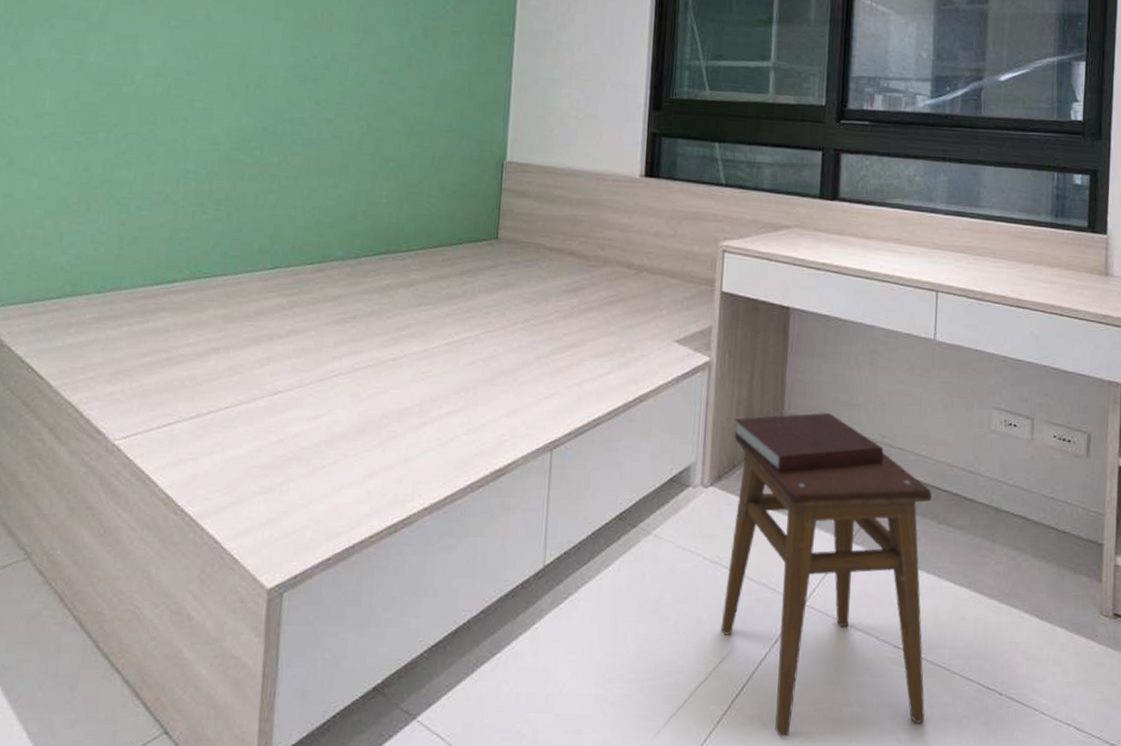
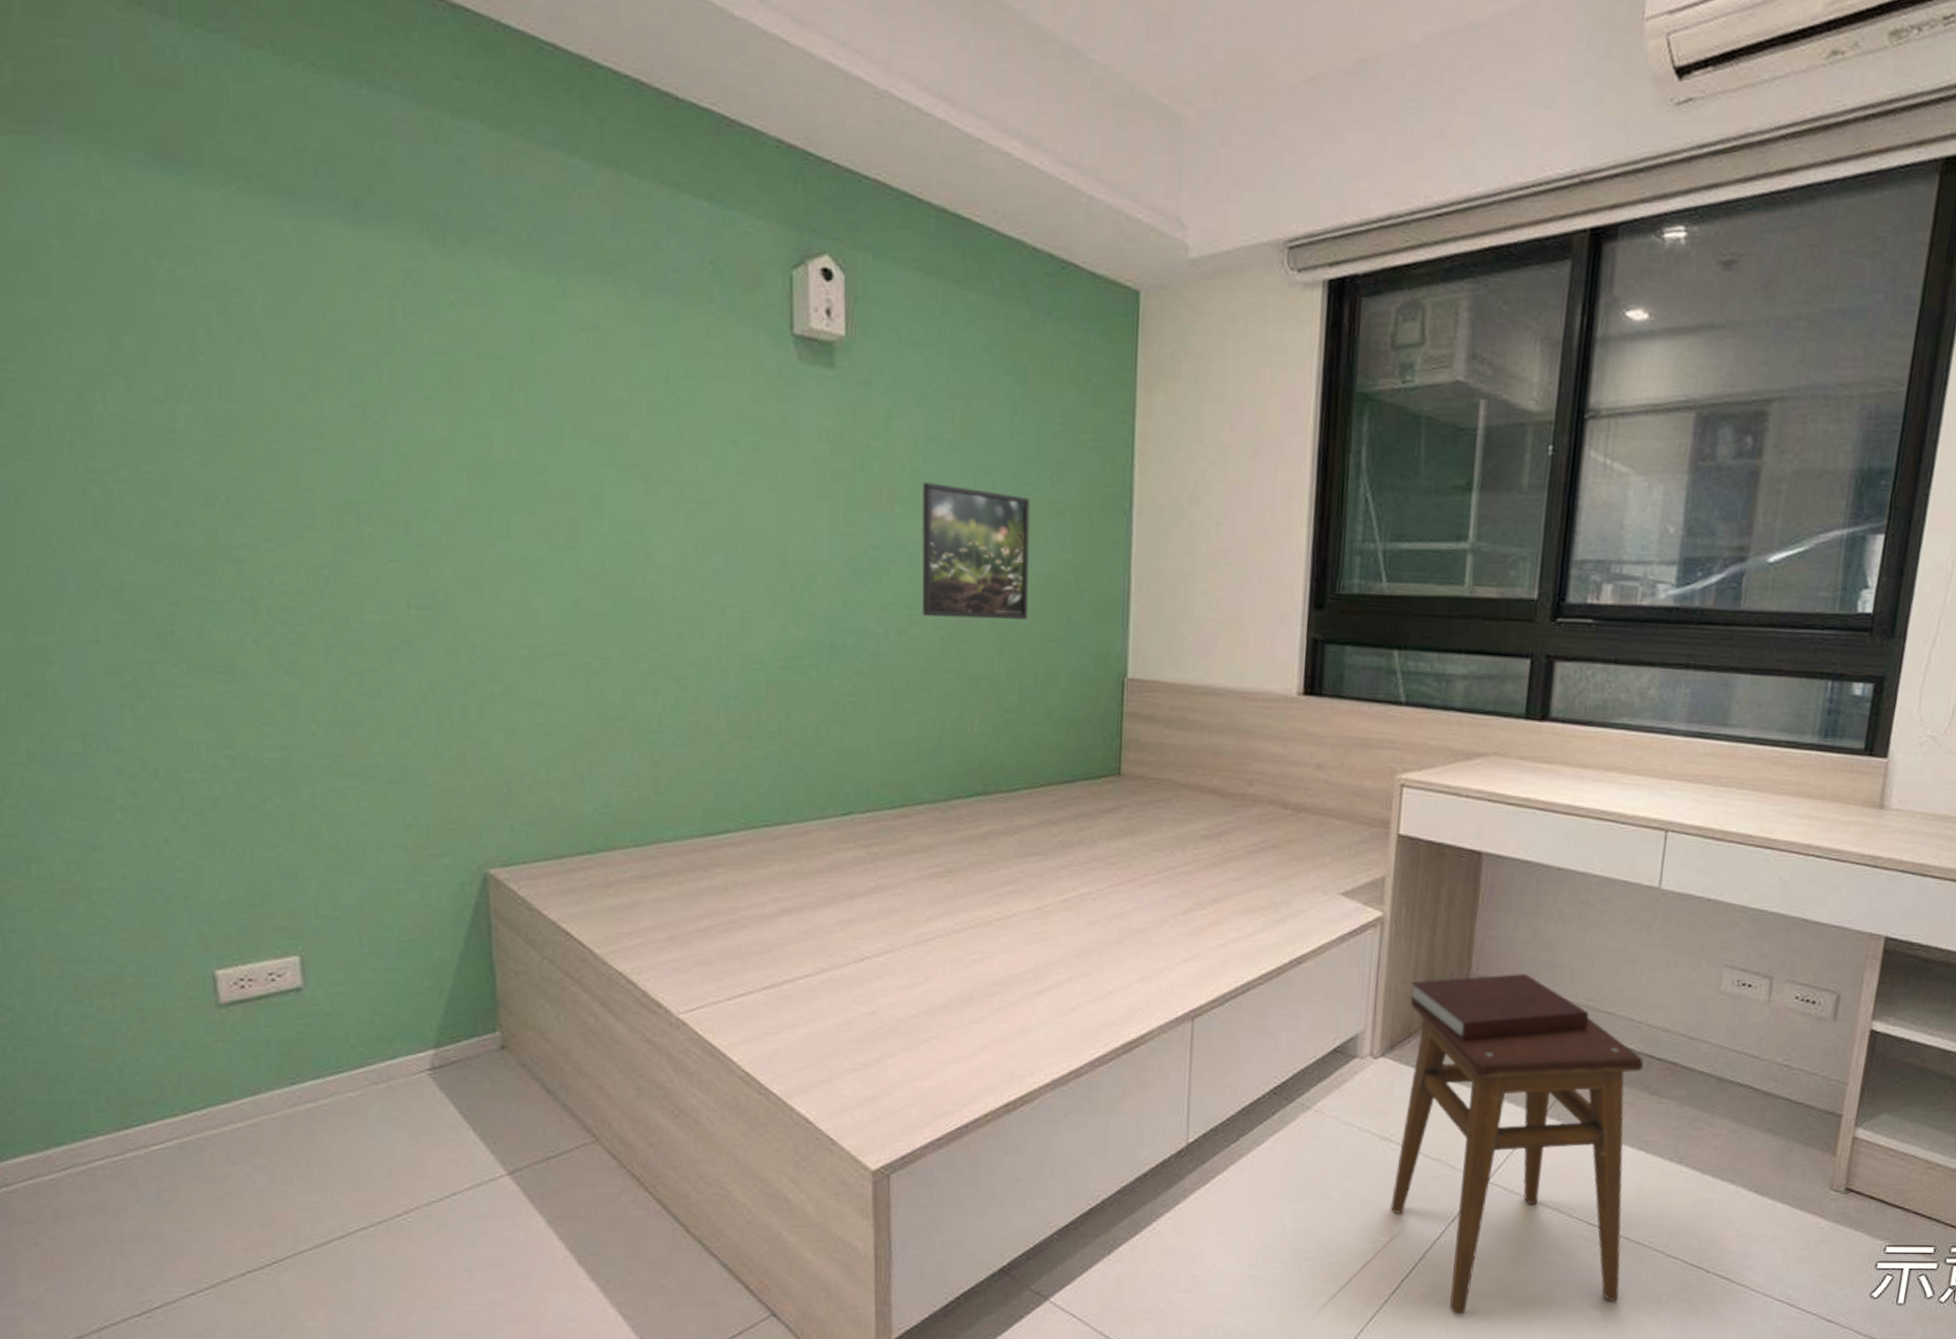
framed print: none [348,9,437,114] -> present [922,482,1031,620]

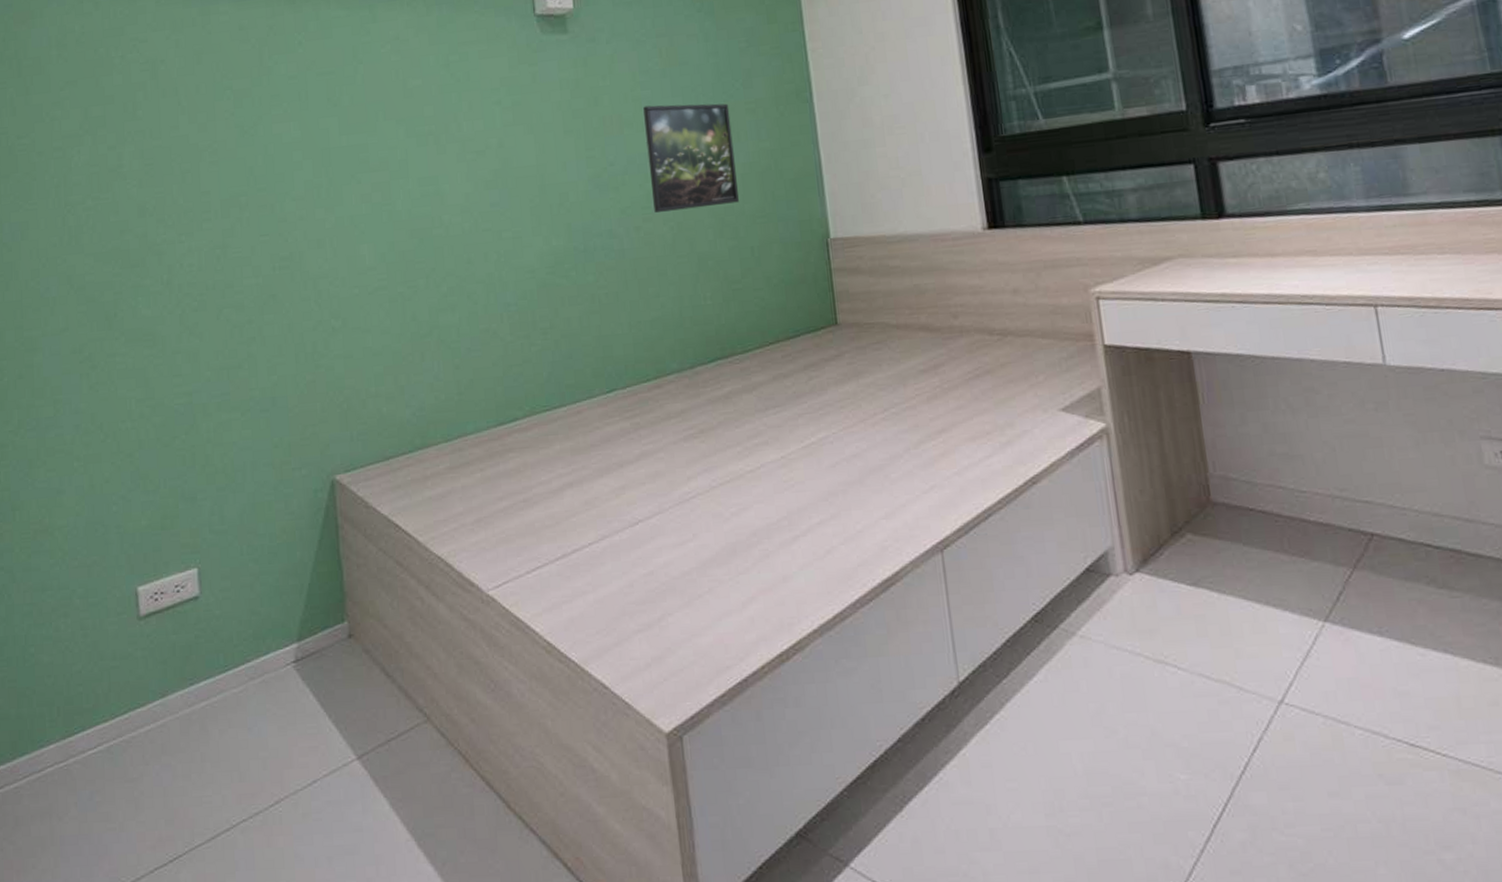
stool: present [1390,999,1644,1315] -> none [1153,509,1472,865]
notebook: present [1409,974,1590,1041] -> none [1150,470,1348,547]

